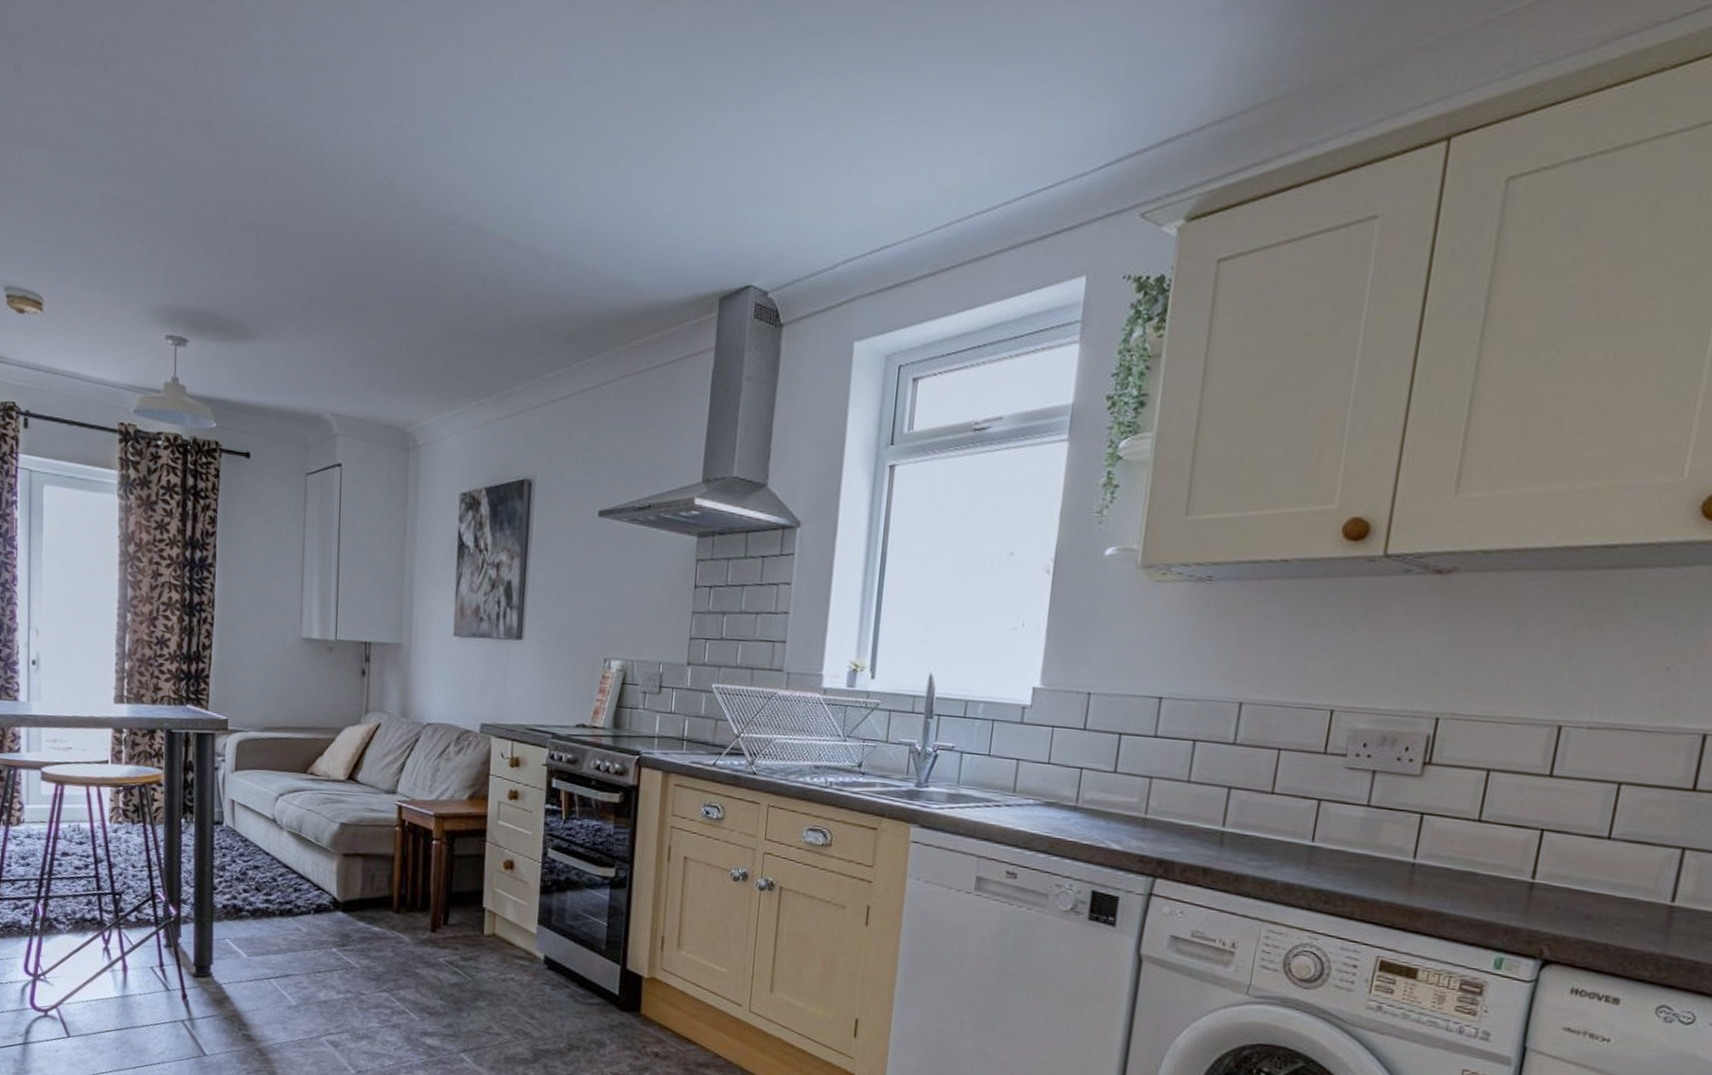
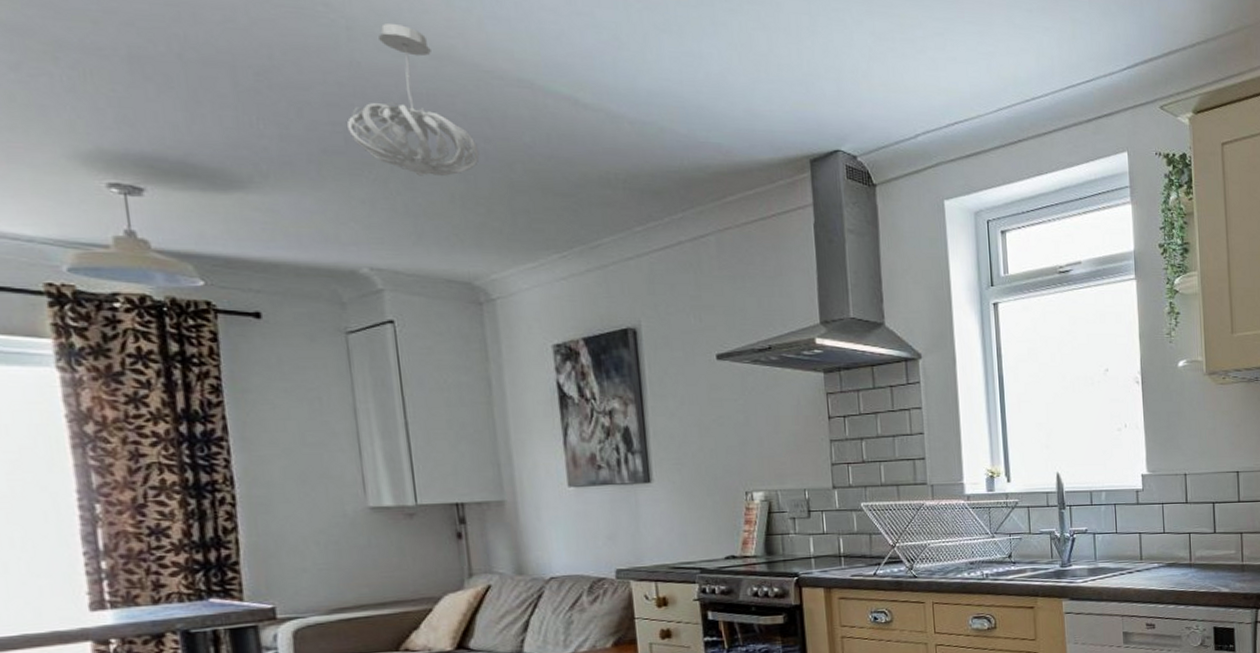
pendant light: none [331,174,427,324] -> present [346,22,480,176]

